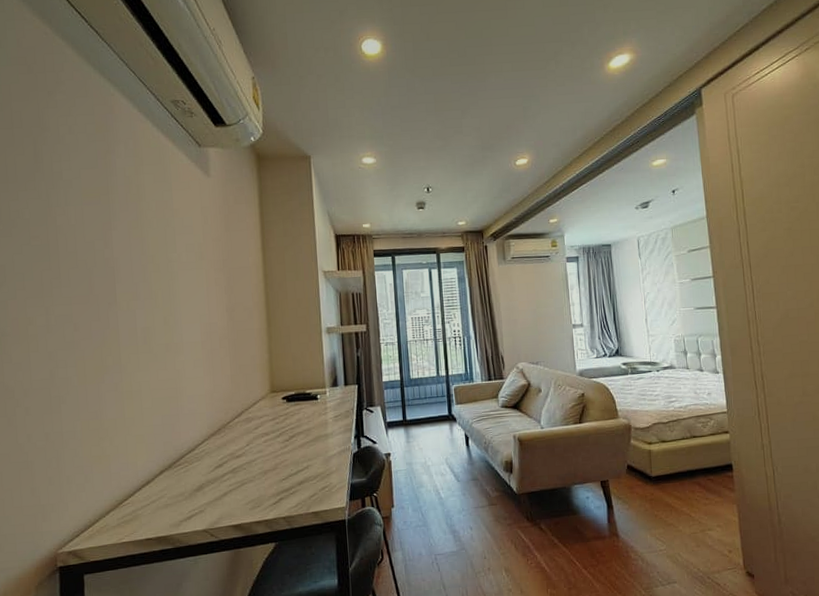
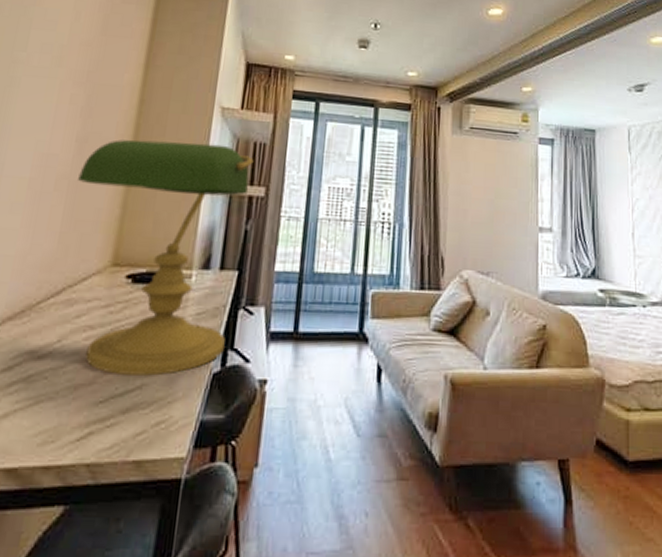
desk lamp: none [234,299,358,462] -> present [78,139,254,376]

